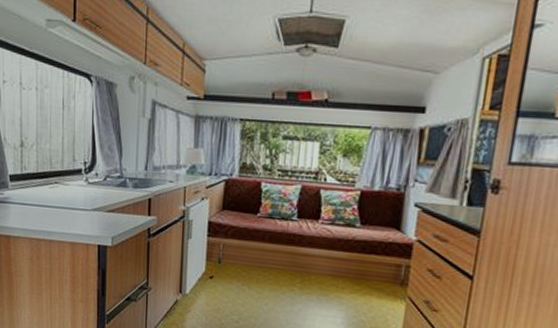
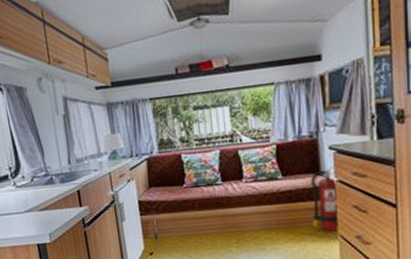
fire extinguisher: none [382,224,419,292] -> present [310,165,340,232]

